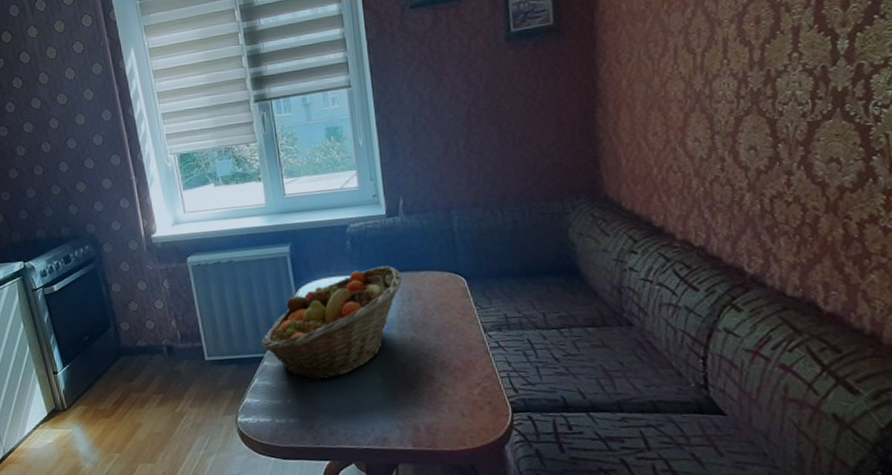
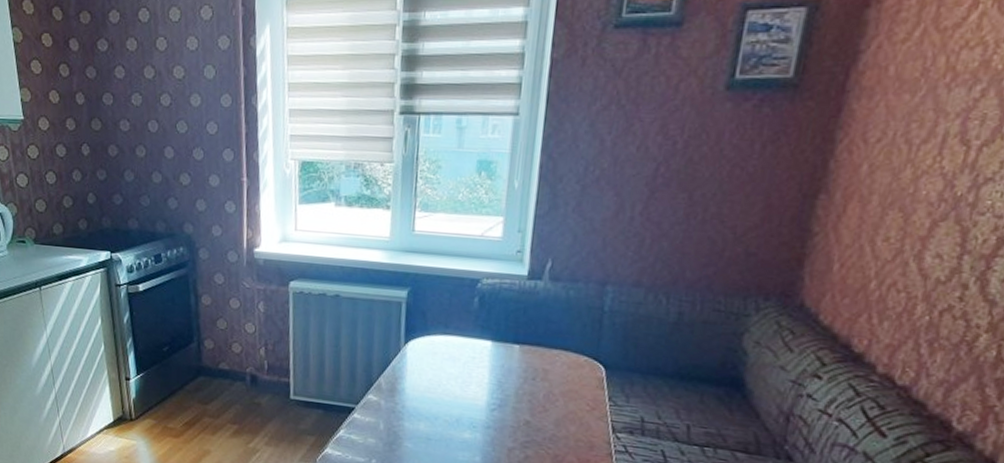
fruit basket: present [261,265,402,381] -> none [355,333,530,447]

